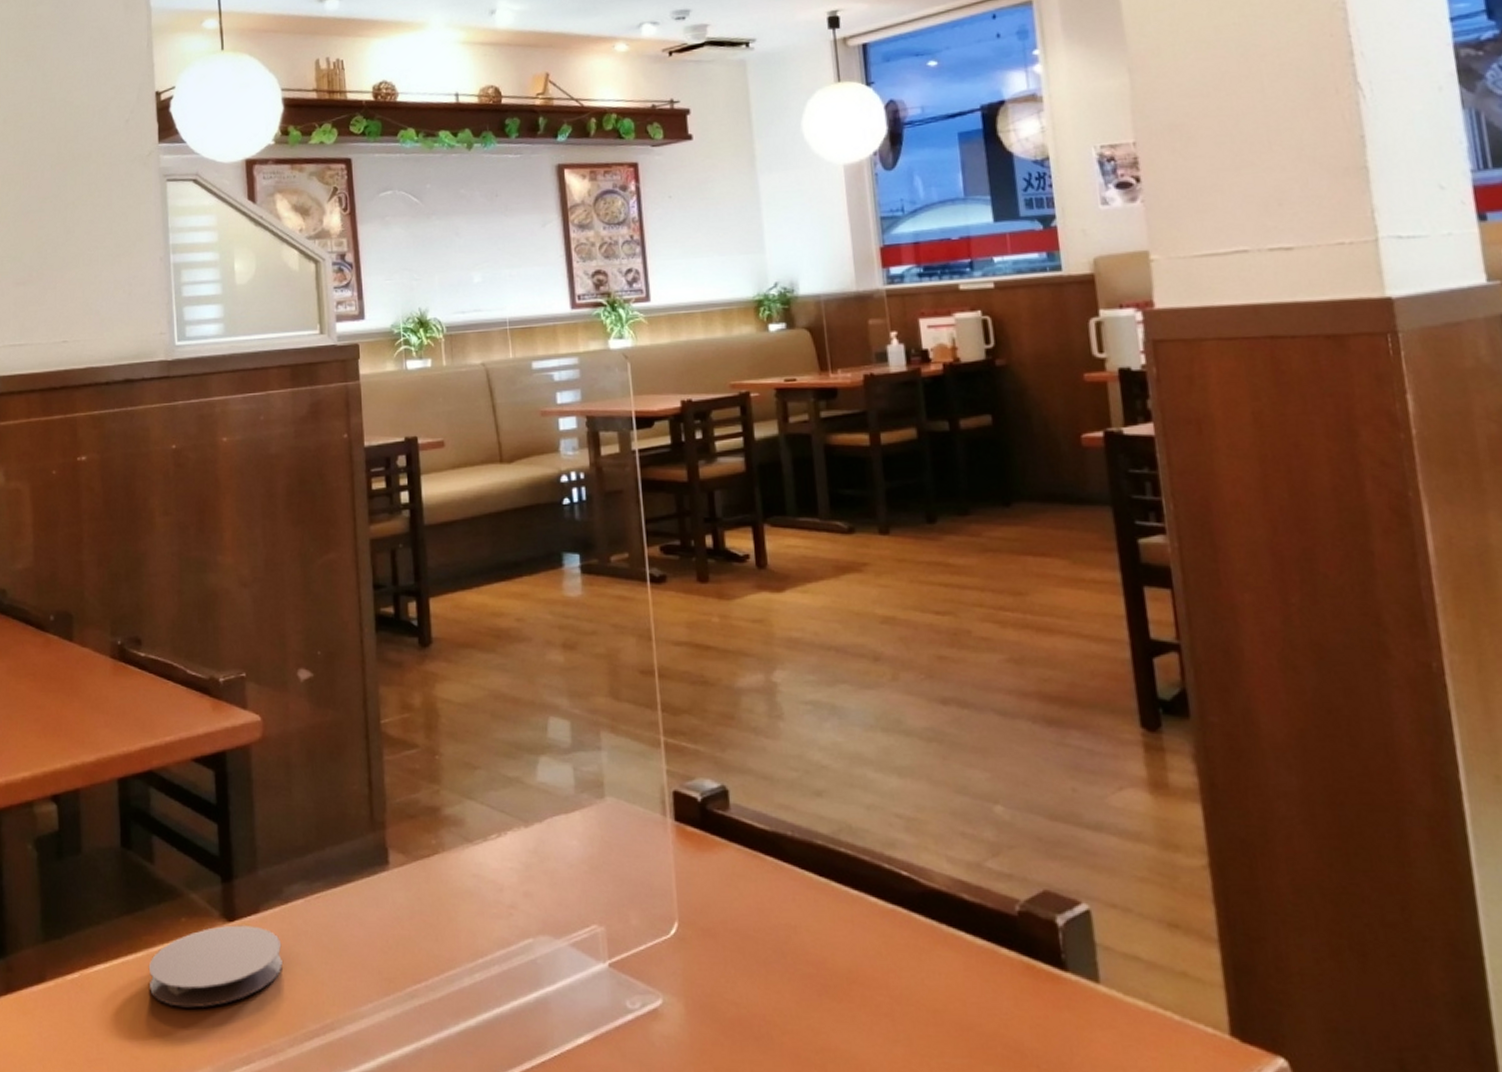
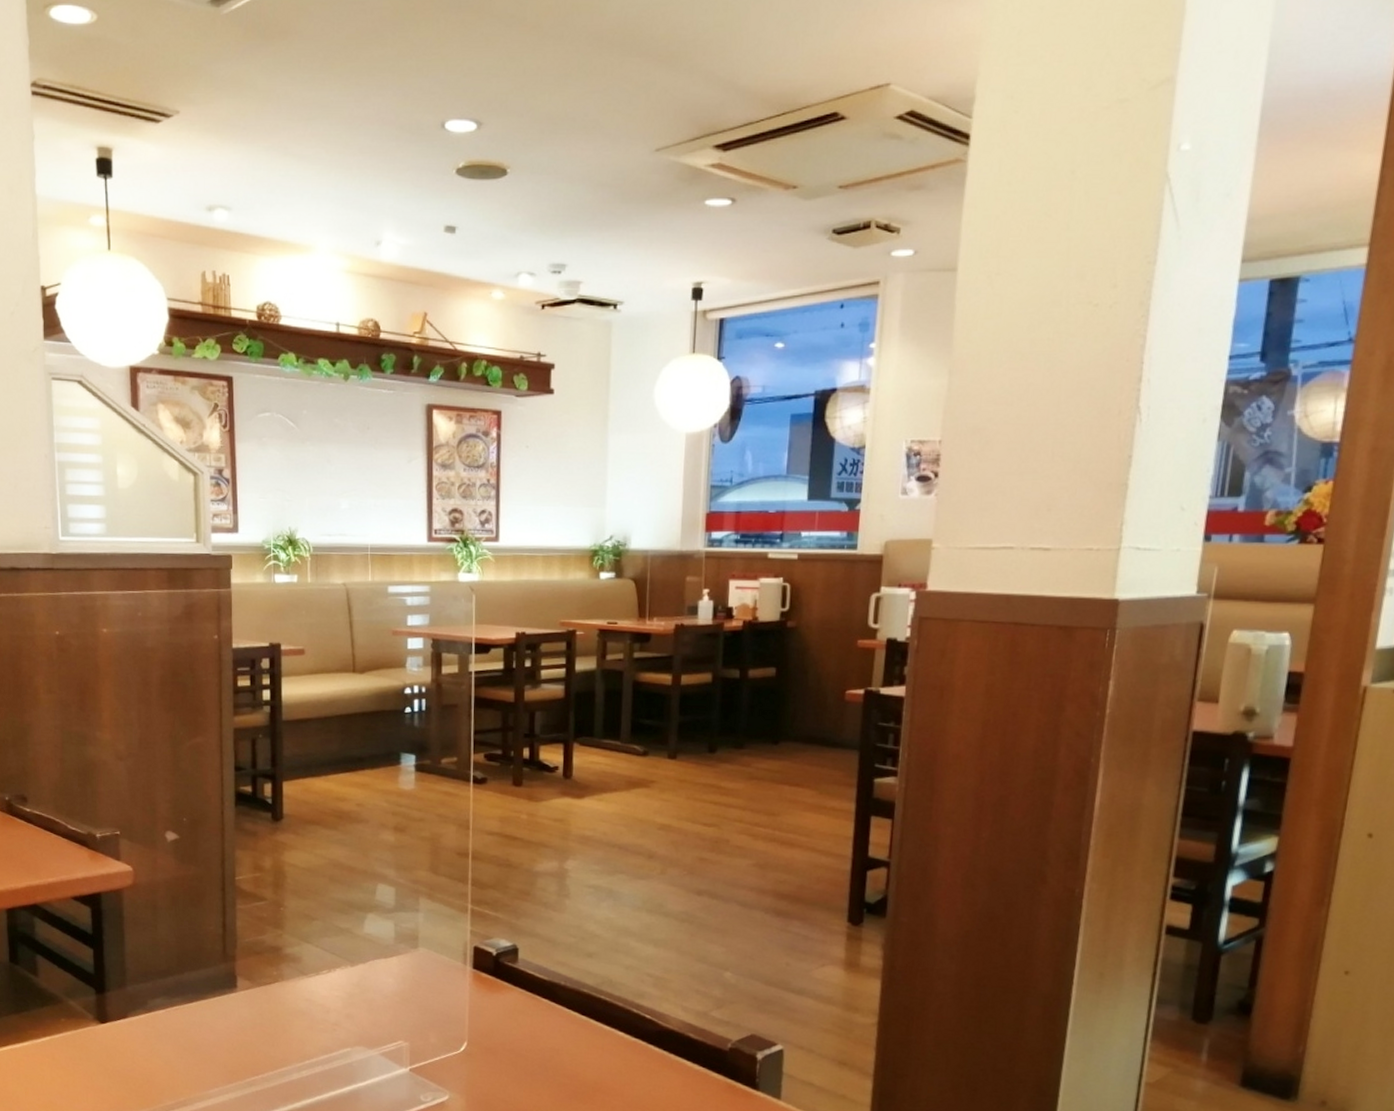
coaster: present [148,925,282,1008] -> none [33,1026,145,1085]

